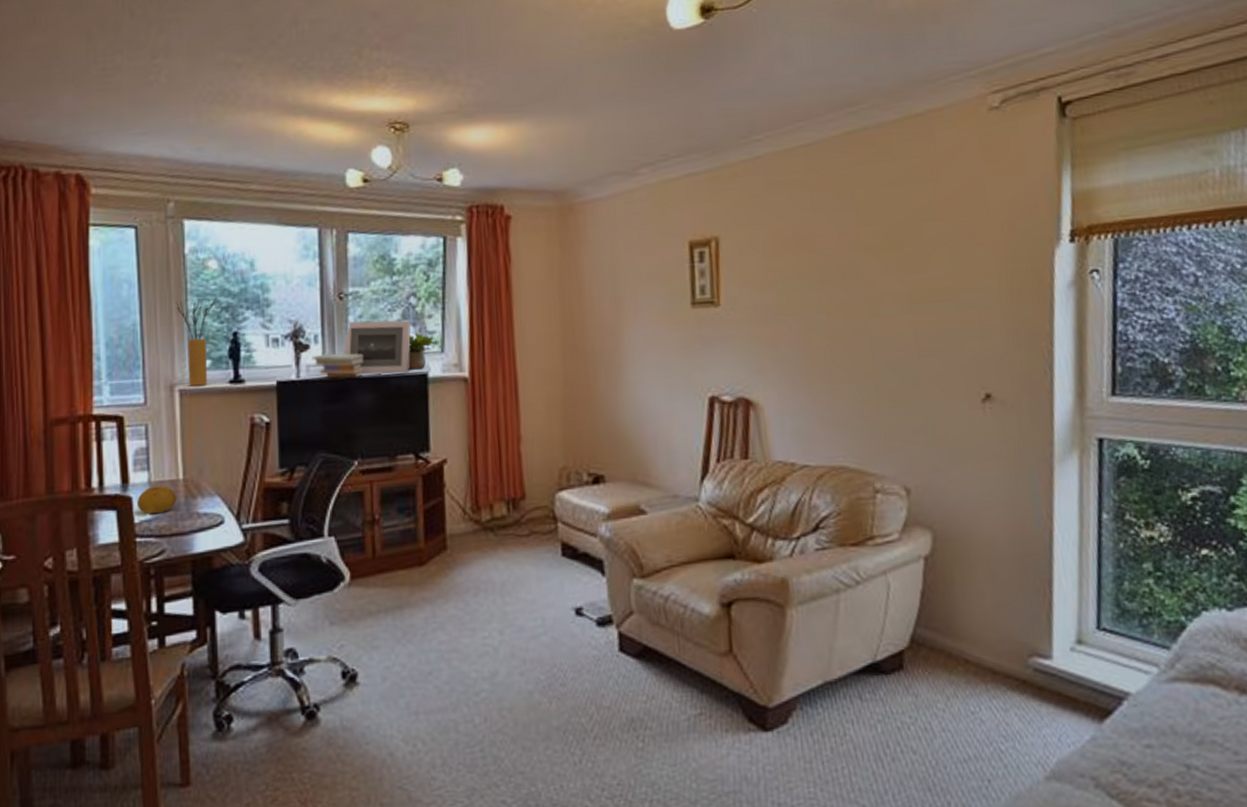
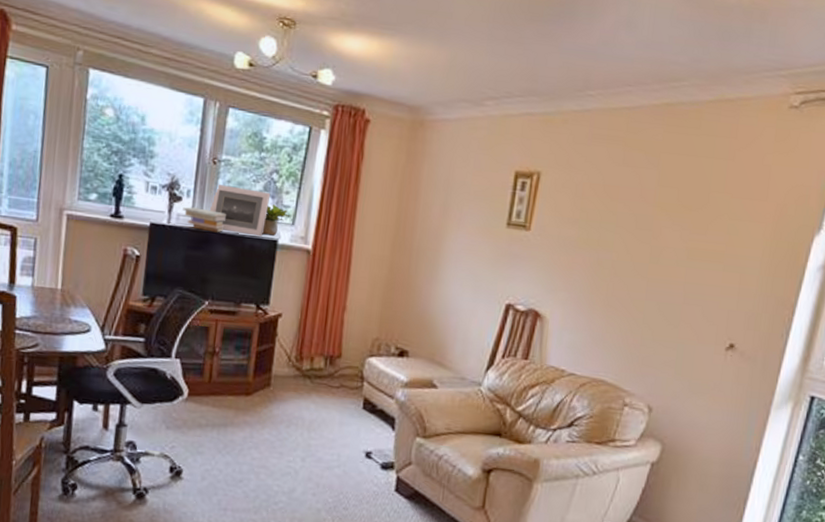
fruit: present [137,486,177,515] -> none [20,290,54,314]
vase: present [175,297,217,386] -> none [73,137,109,215]

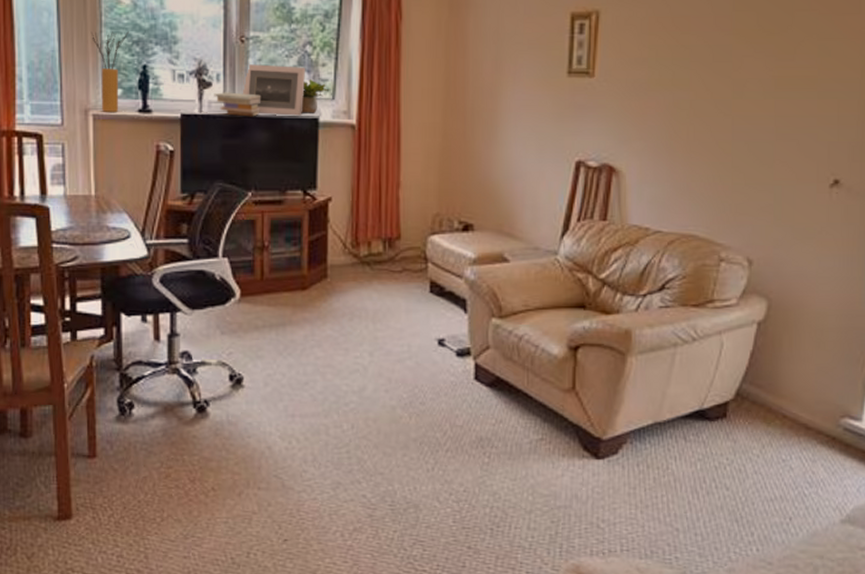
vase: none [73,137,109,215] -> present [90,31,129,112]

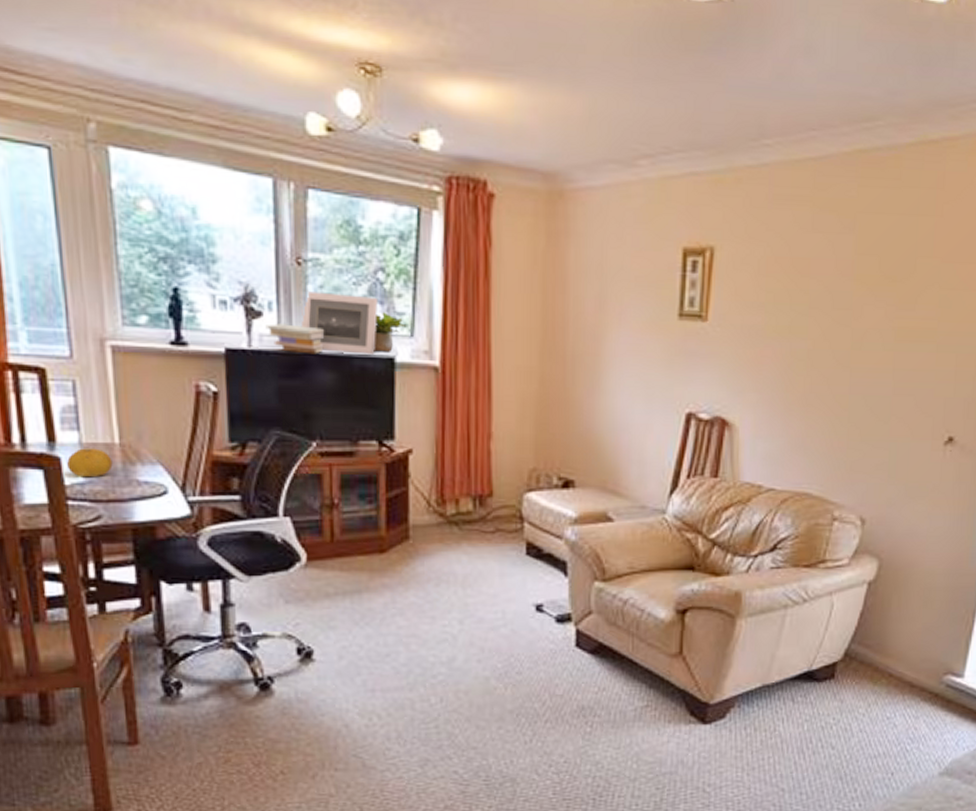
fruit: none [54,200,89,224] -> present [67,448,113,478]
vase: present [90,31,129,112] -> none [102,243,153,344]

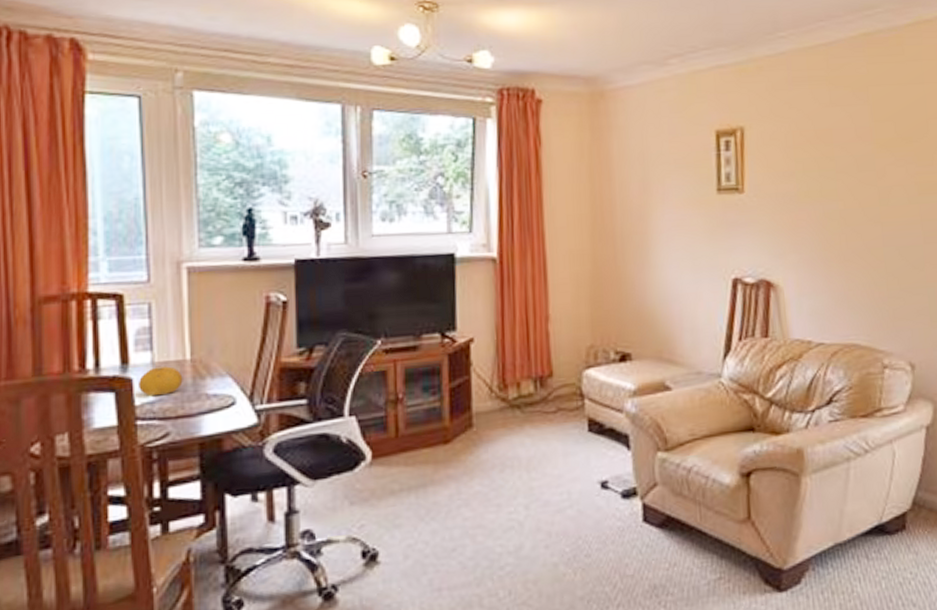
books: present [265,323,324,355] -> none [333,231,388,258]
picture frame: present [301,292,378,355] -> none [367,200,439,254]
potted plant: present [373,312,406,354] -> none [434,212,465,251]

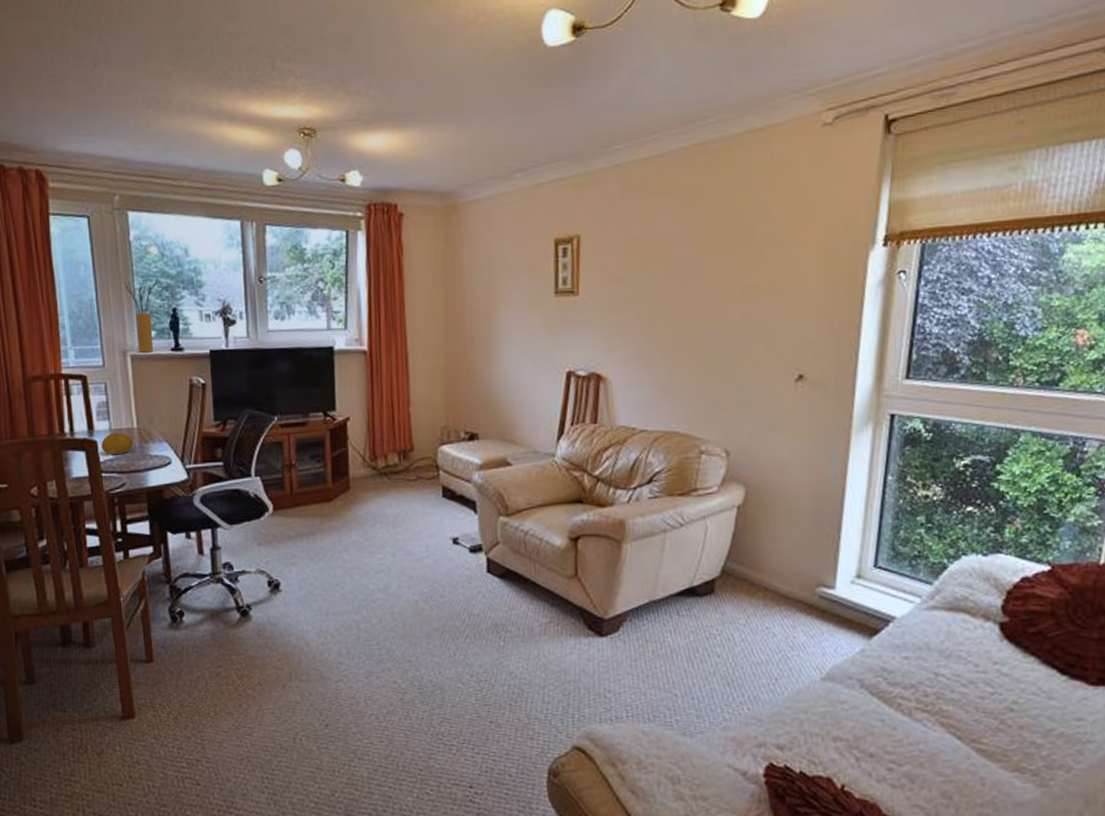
vase: none [183,172,230,264] -> present [124,278,158,352]

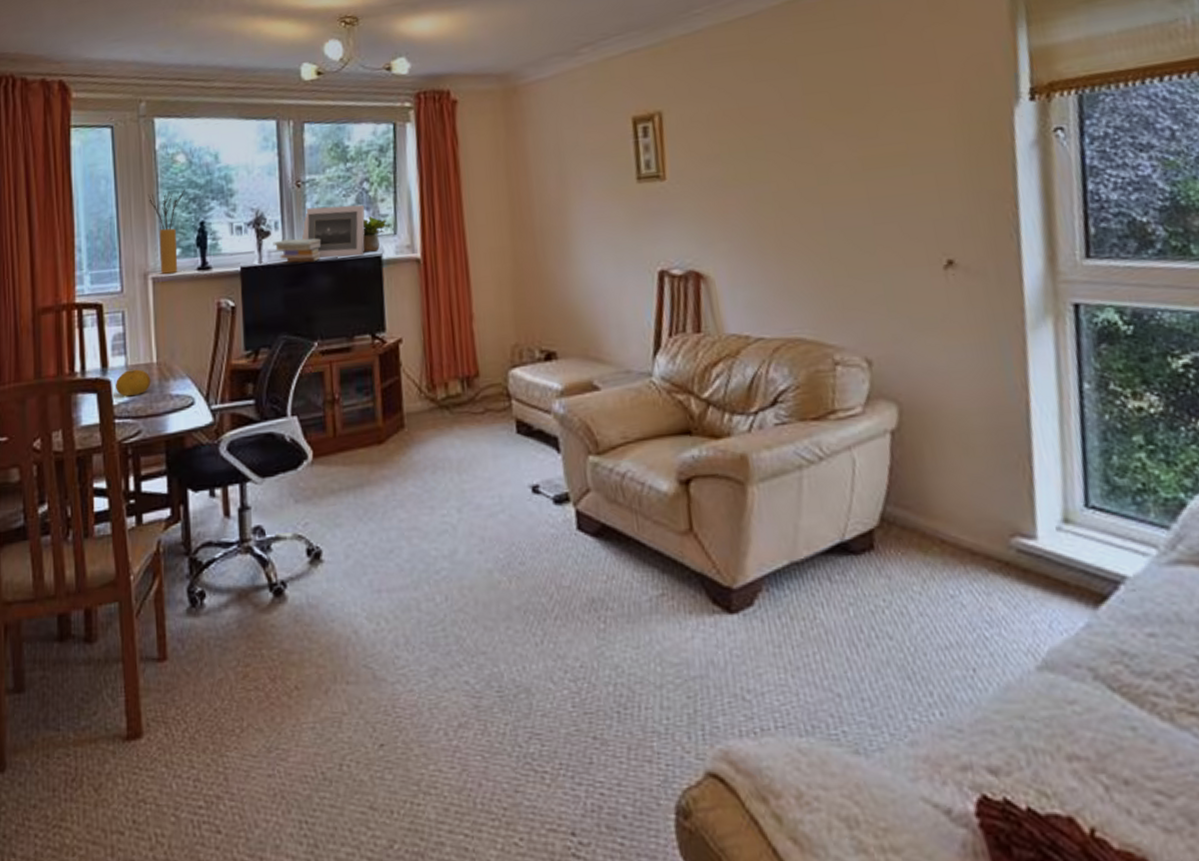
books: none [238,328,280,350] -> present [273,238,321,263]
picture frame: none [264,301,320,346] -> present [302,204,365,258]
potted plant: none [317,312,341,344] -> present [362,216,390,254]

